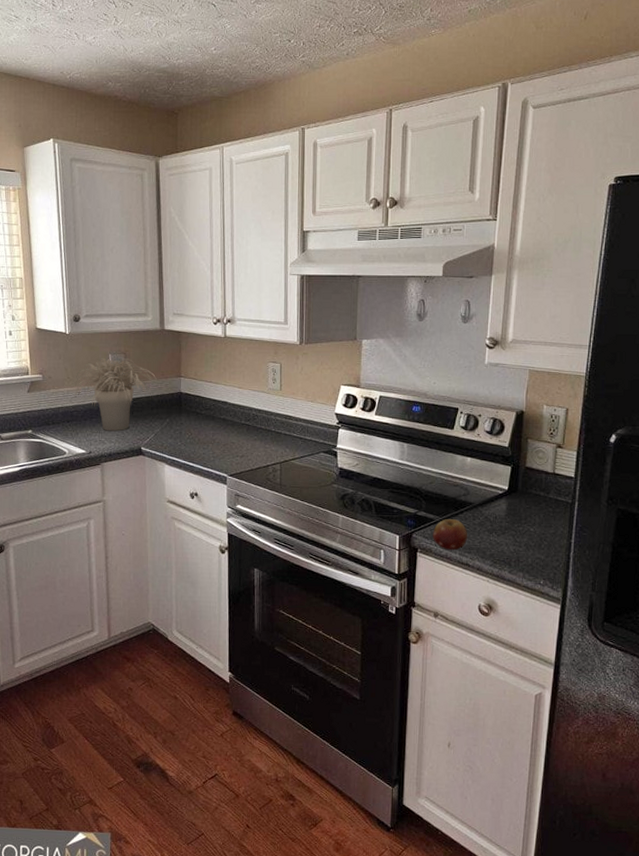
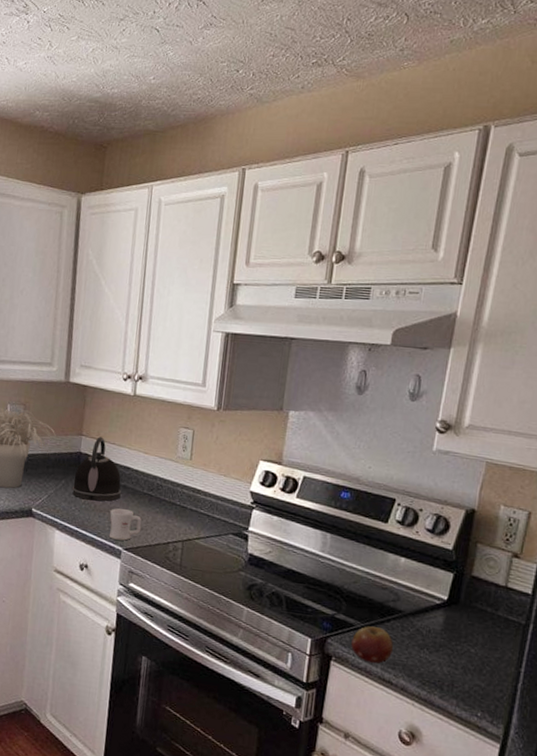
kettle: none [176,377,221,435] -> present [71,437,121,502]
mug: none [213,440,243,468] -> present [108,508,142,541]

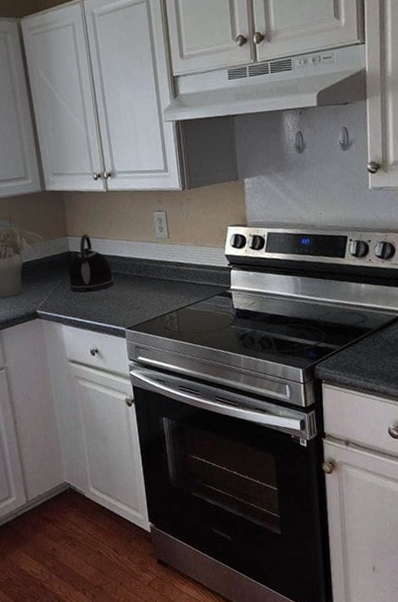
mug: present [108,508,142,541] -> none [107,293,139,322]
fruit: present [351,626,394,665] -> none [335,346,371,379]

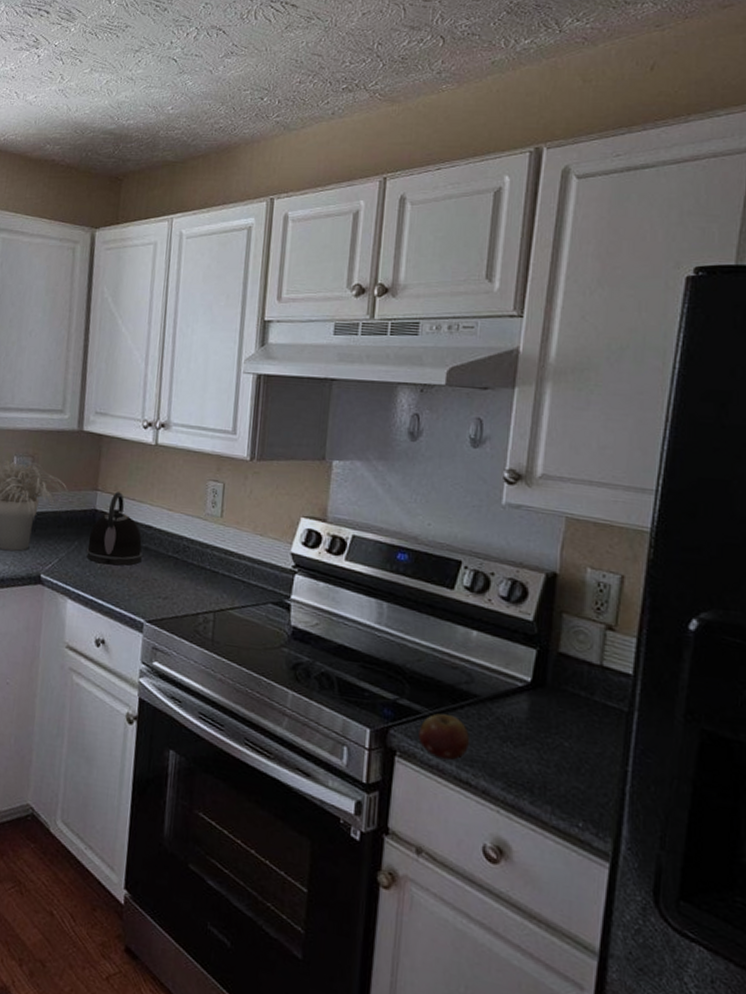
fruit: none [335,346,371,379] -> present [418,713,470,761]

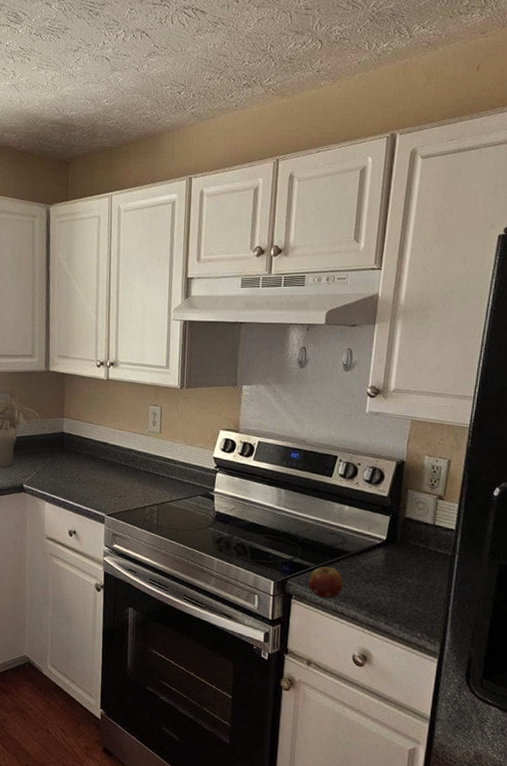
kettle: present [86,492,143,566] -> none [57,417,101,474]

